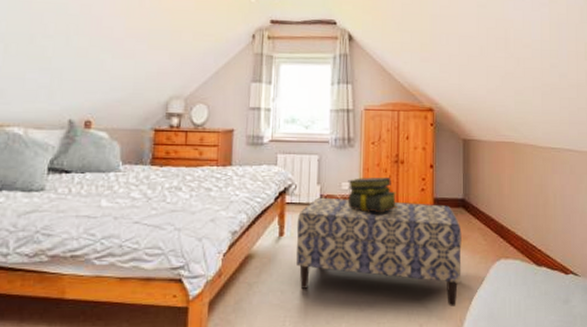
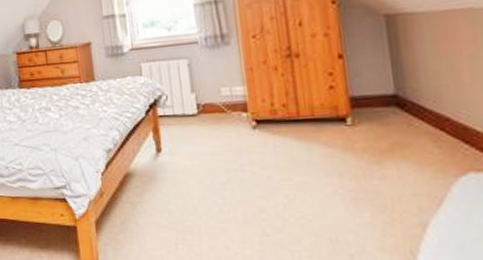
bench: present [296,197,462,306] -> none [174,104,406,234]
stack of books: present [347,176,398,213] -> none [228,75,298,120]

